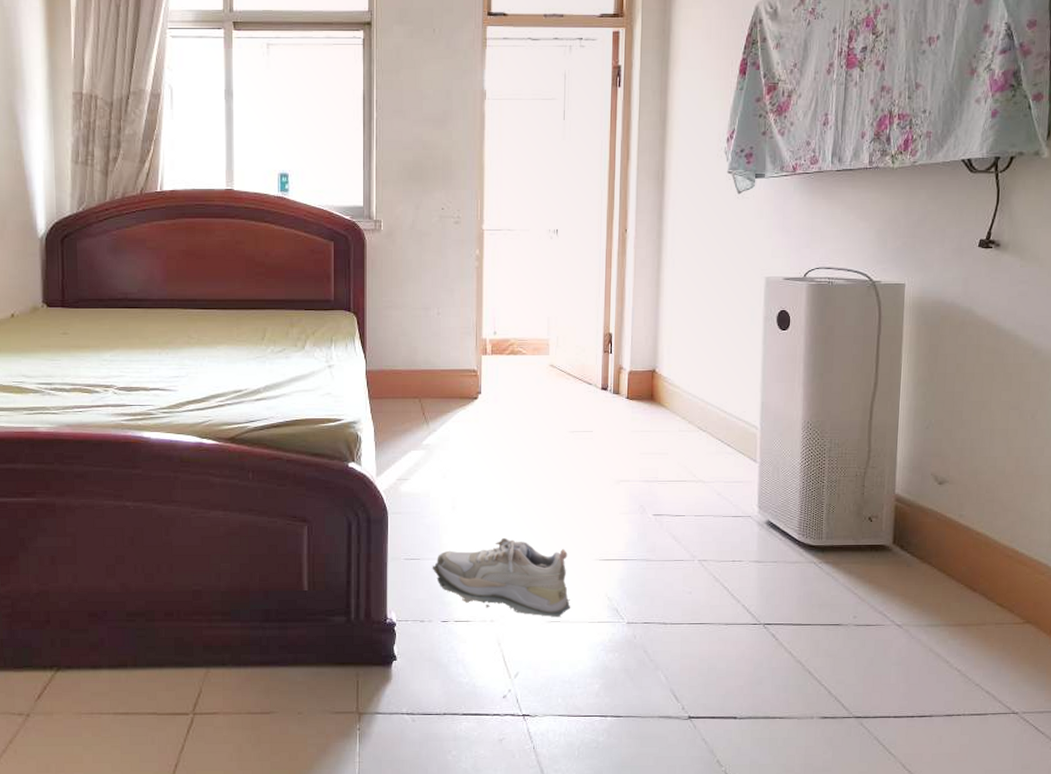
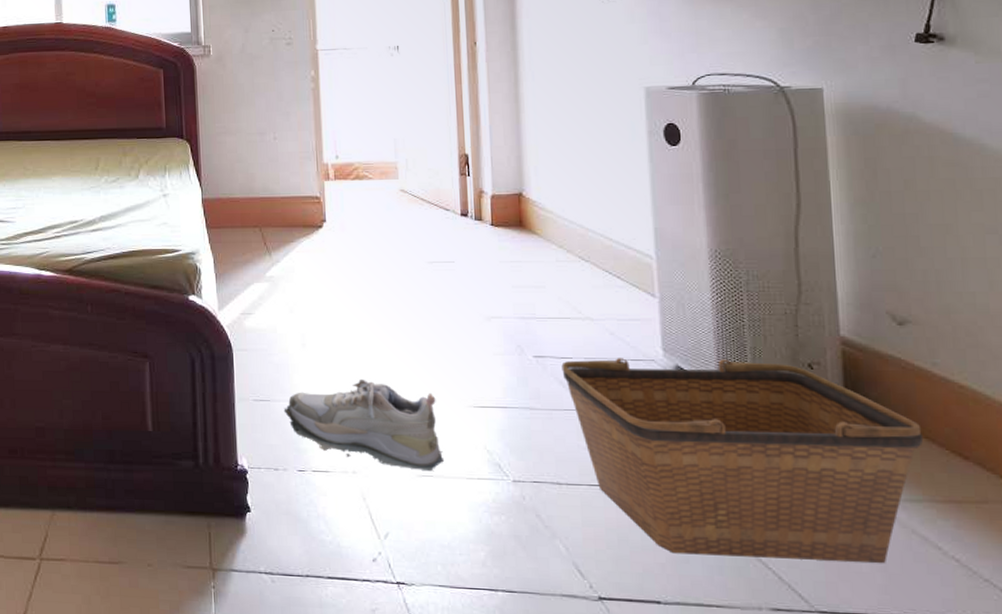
bicycle basket: none [675,514,947,677] -> present [561,358,924,563]

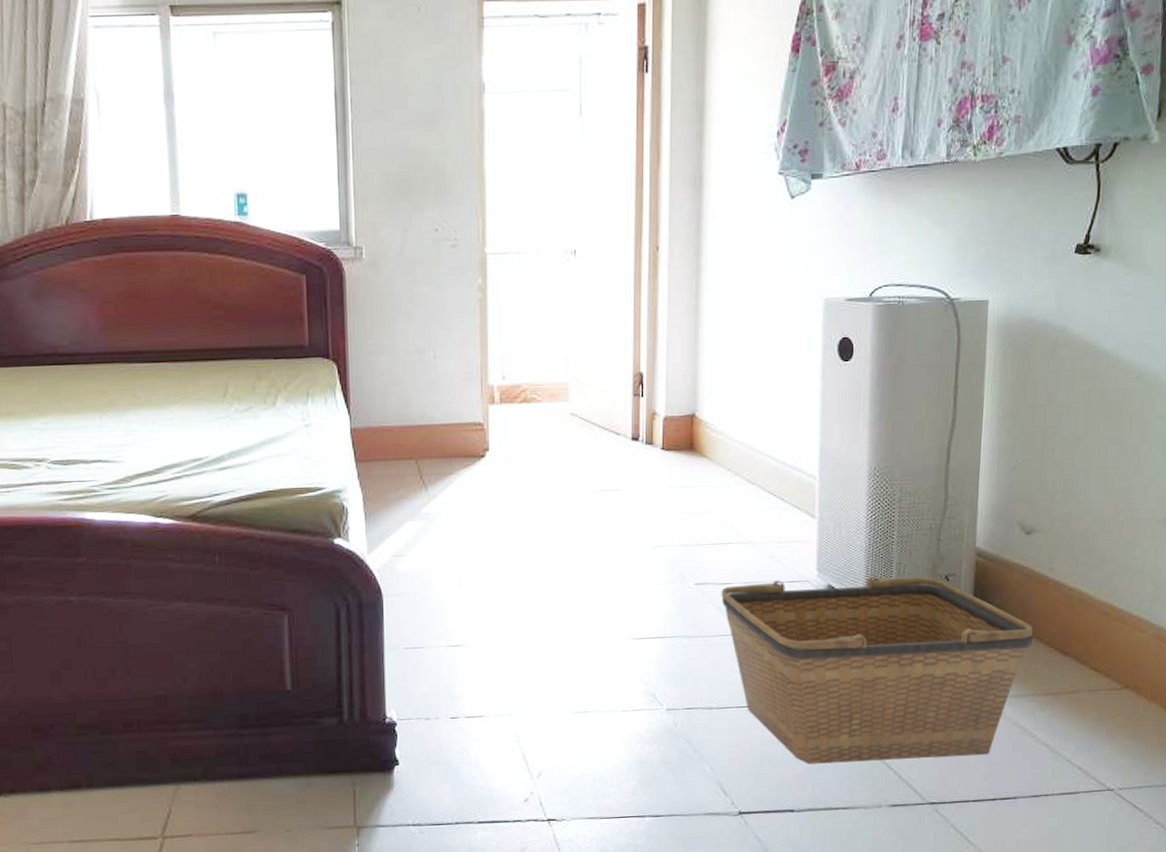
shoe: present [283,379,443,472] -> none [437,618,600,707]

